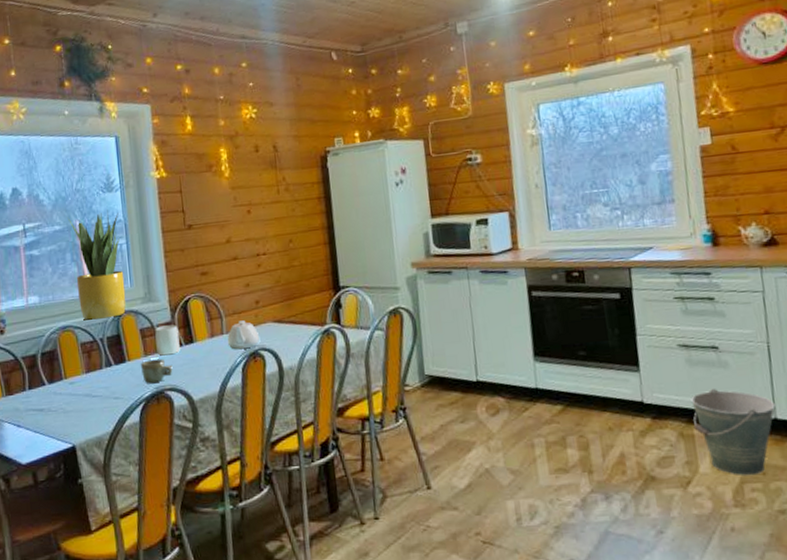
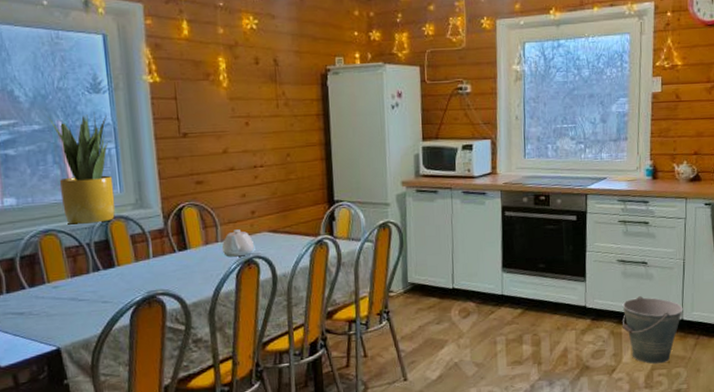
cup: present [140,358,173,383] -> none [130,264,166,288]
mug: present [155,325,180,356] -> none [146,231,173,262]

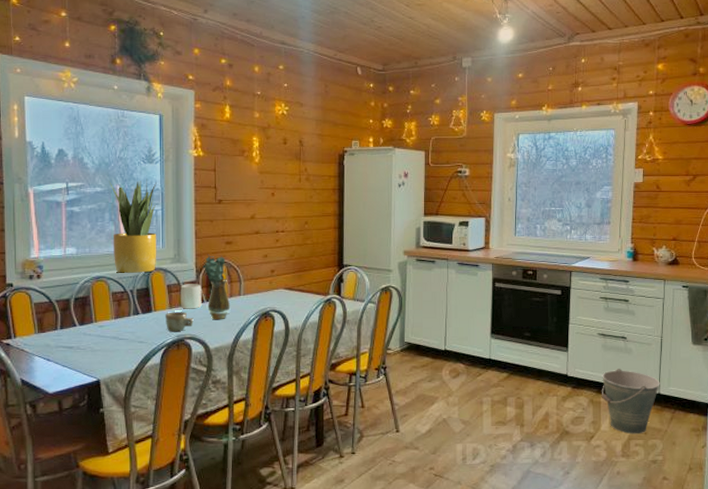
cup: none [130,264,166,288] -> present [164,311,194,331]
mug: none [146,231,173,262] -> present [181,284,202,309]
vase: none [170,196,207,272] -> present [203,254,231,320]
teapot: present [221,229,255,257] -> none [243,285,272,310]

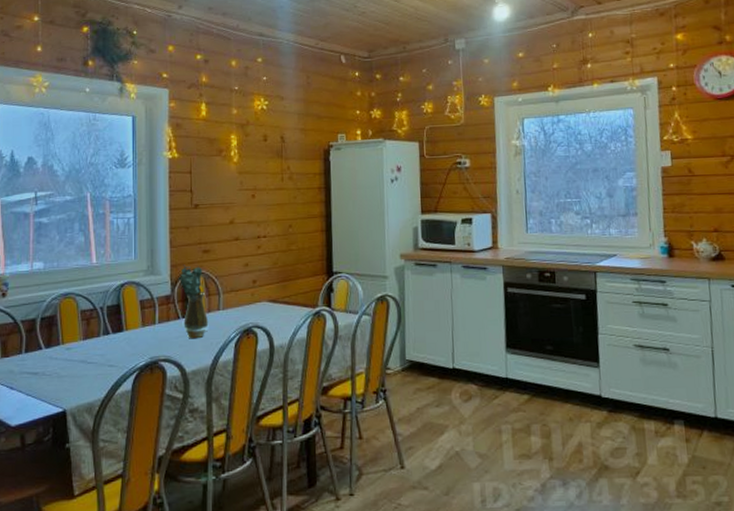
planter: present [109,178,157,273] -> none [79,184,129,289]
cup: present [164,311,194,331] -> none [137,330,168,353]
mug: present [181,284,202,309] -> none [154,298,177,327]
bucket: present [601,368,660,434] -> none [643,386,716,469]

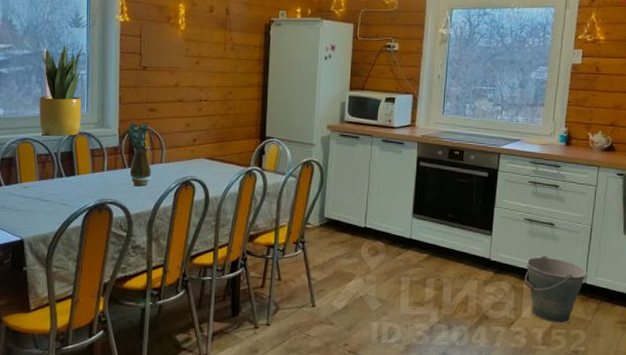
planter: none [79,184,129,289] -> present [36,42,83,137]
bucket: none [643,386,716,469] -> present [524,254,587,324]

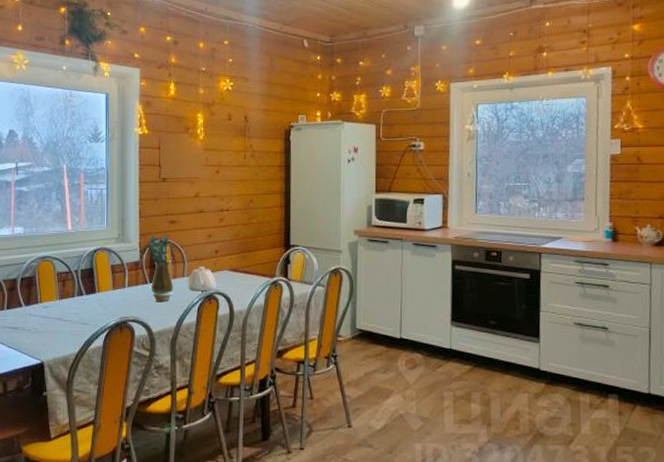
planter: present [36,42,83,137] -> none [56,157,102,253]
teapot: none [165,154,193,178] -> present [187,266,216,292]
bucket: present [524,254,587,324] -> none [580,362,650,440]

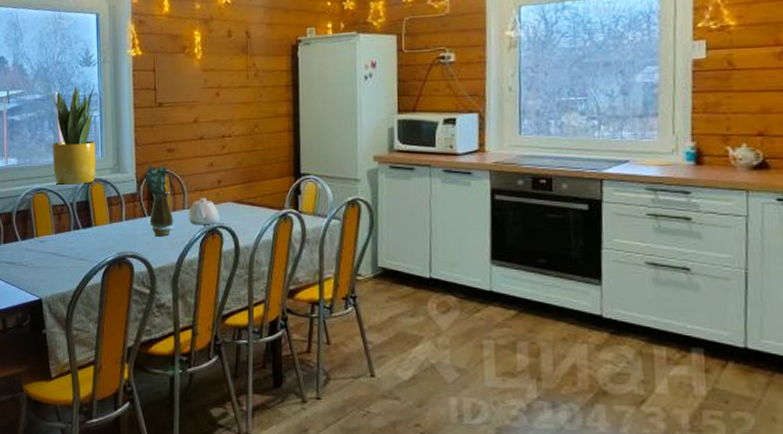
planter: none [56,157,102,253] -> present [47,83,96,185]

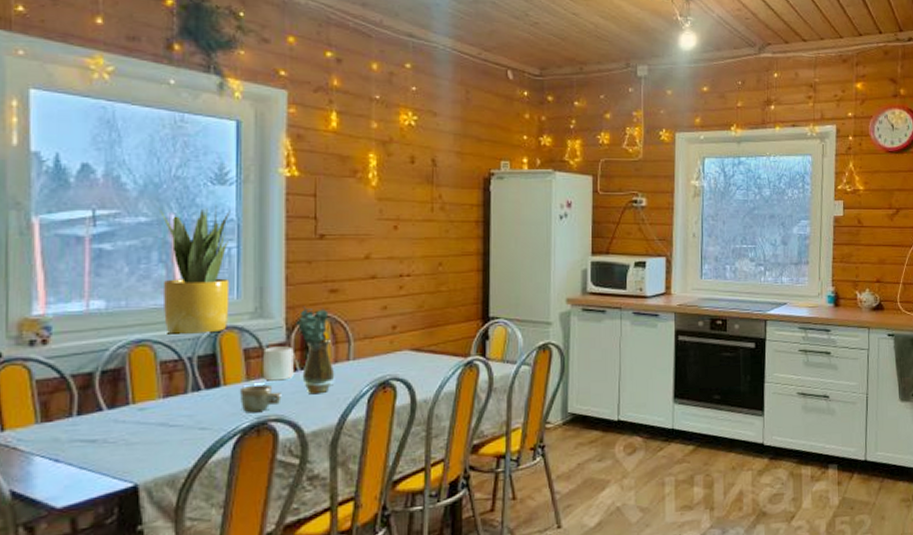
cup: none [105,227,135,248] -> present [239,384,282,412]
mug: none [121,196,143,224] -> present [263,346,294,381]
teapot: present [188,198,220,225] -> none [353,346,393,379]

